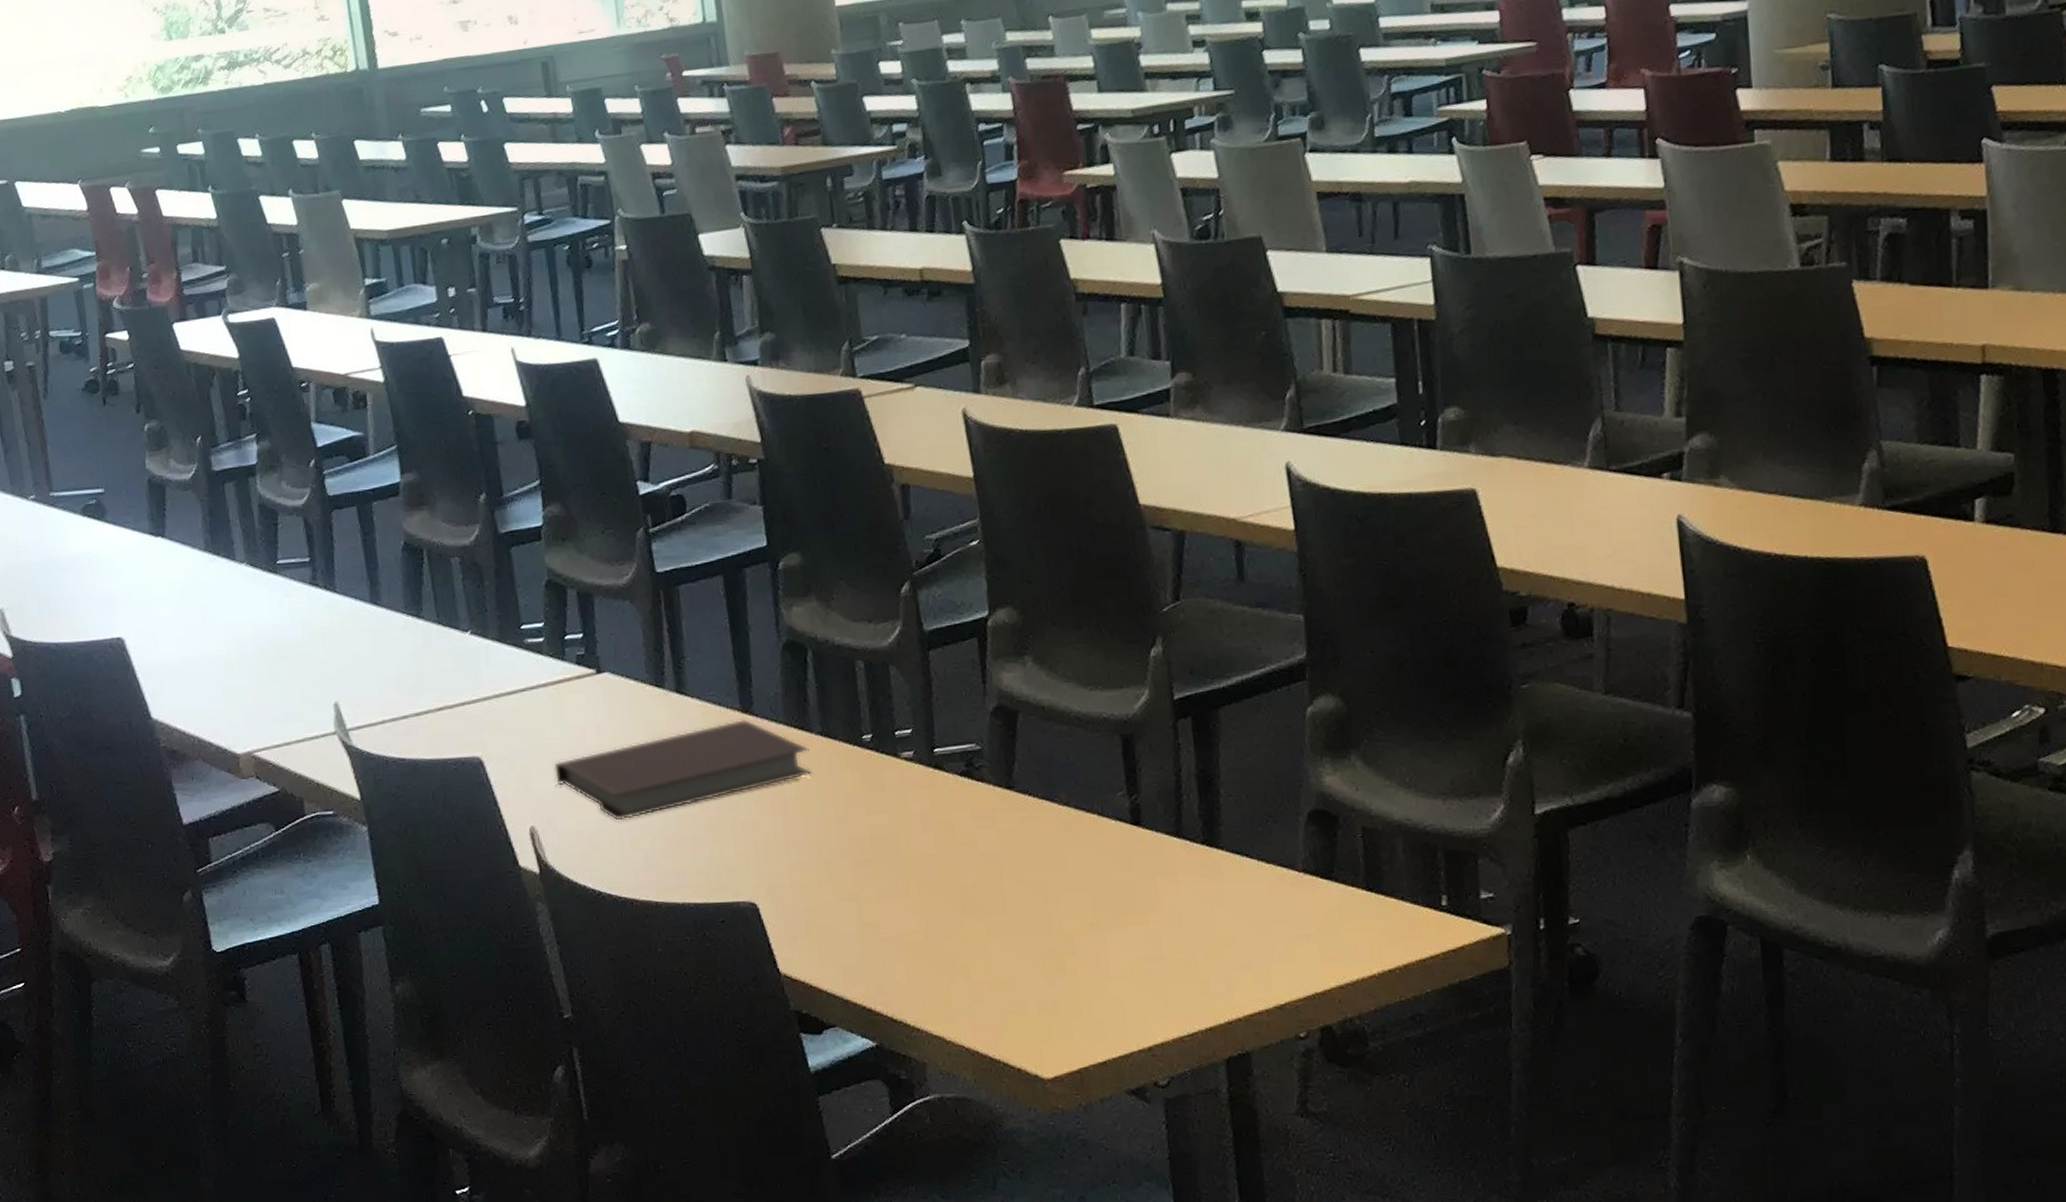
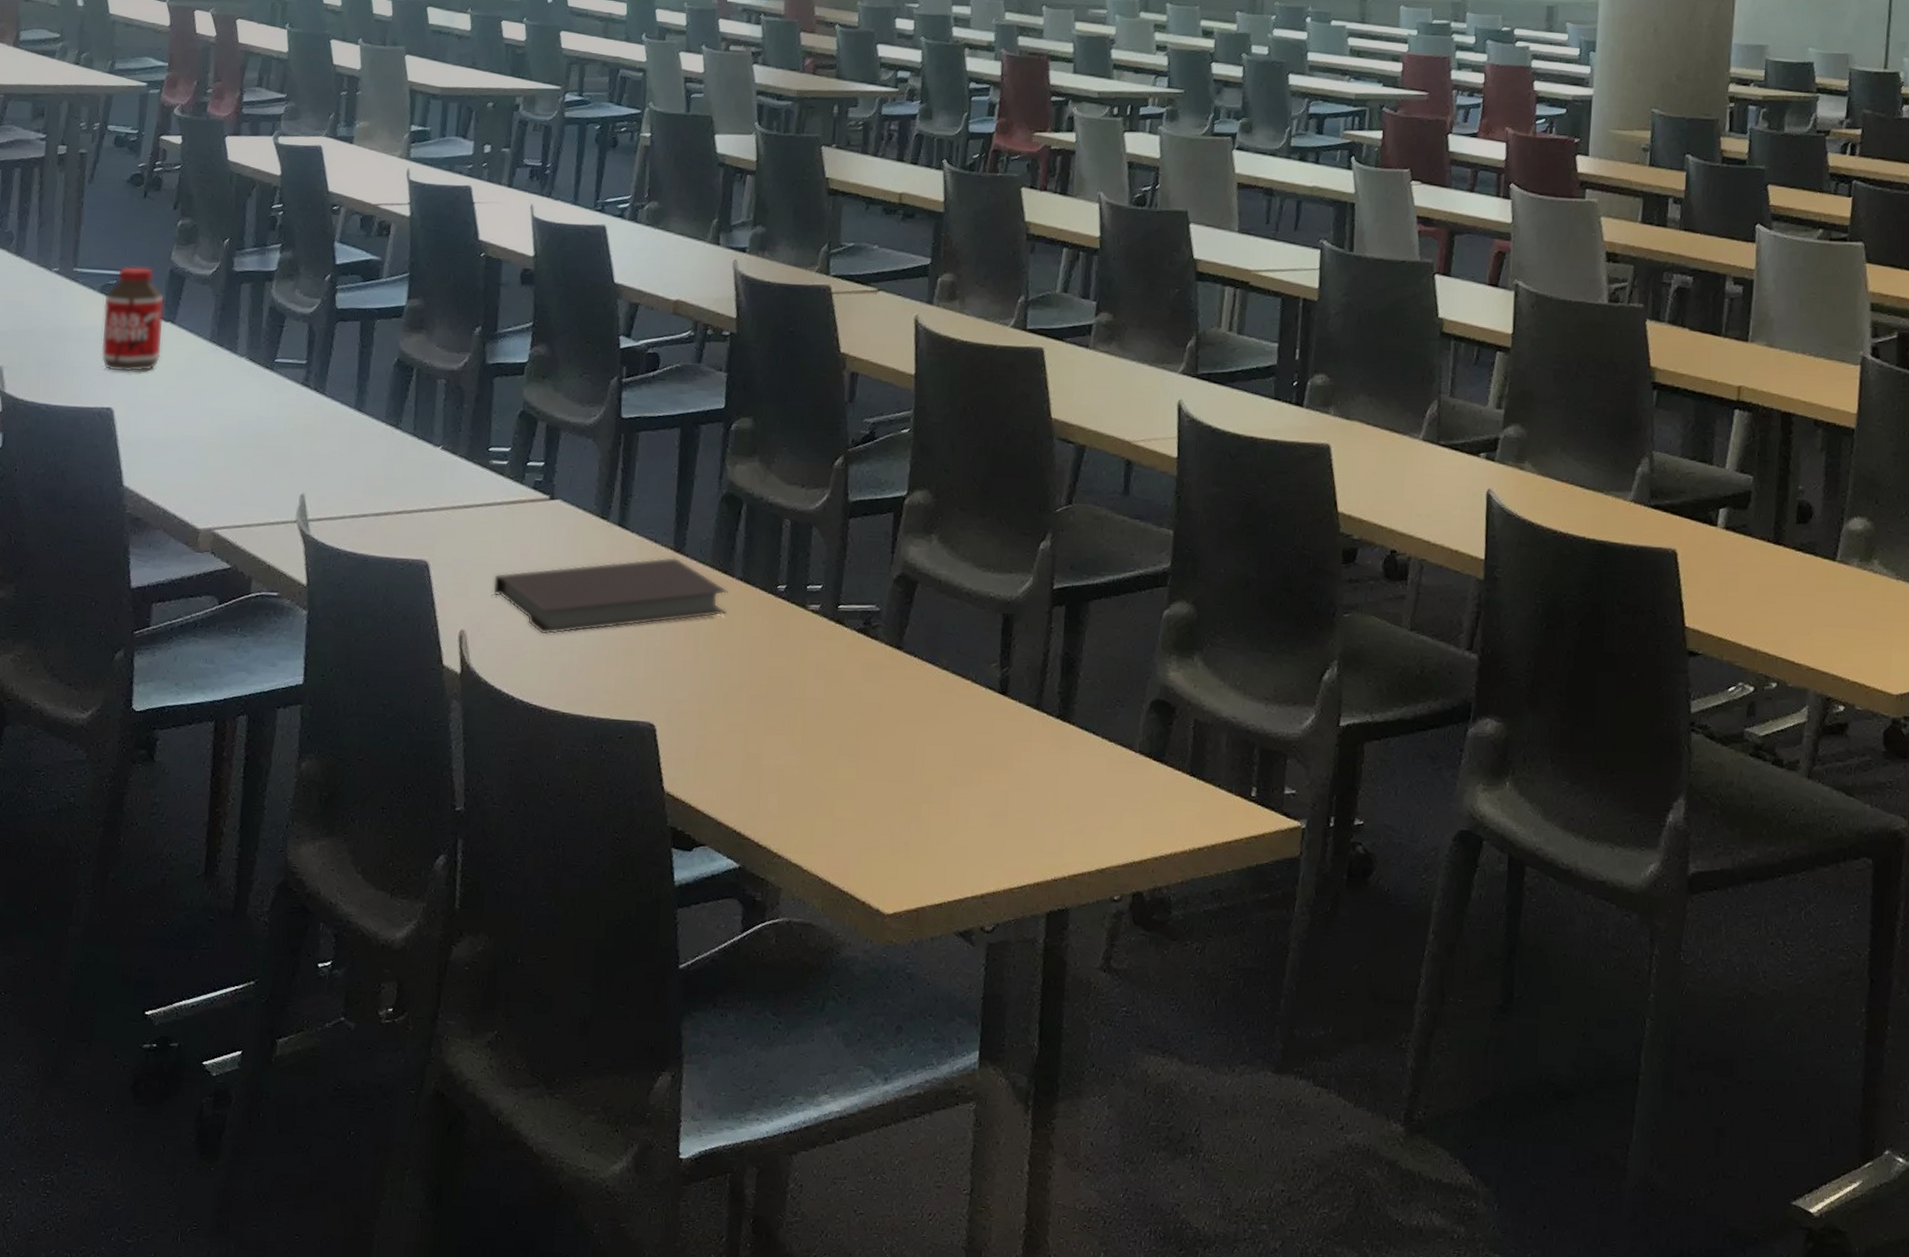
bottle: none [87,480,160,598] -> present [101,266,165,373]

